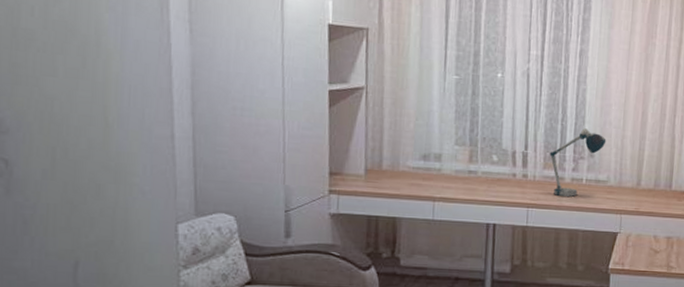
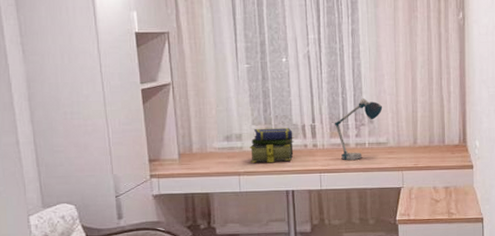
stack of books: none [449,149,502,191] -> present [249,127,294,163]

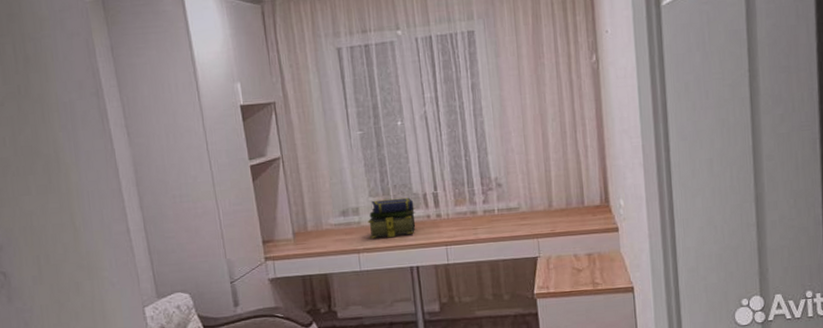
desk lamp: present [334,98,383,160] -> none [458,160,512,230]

